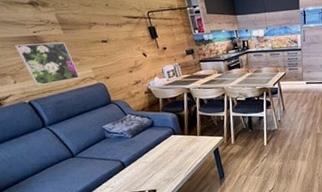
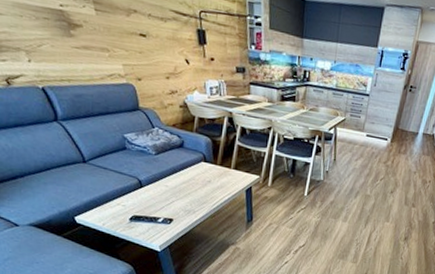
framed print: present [13,42,80,86] -> none [34,16,107,73]

